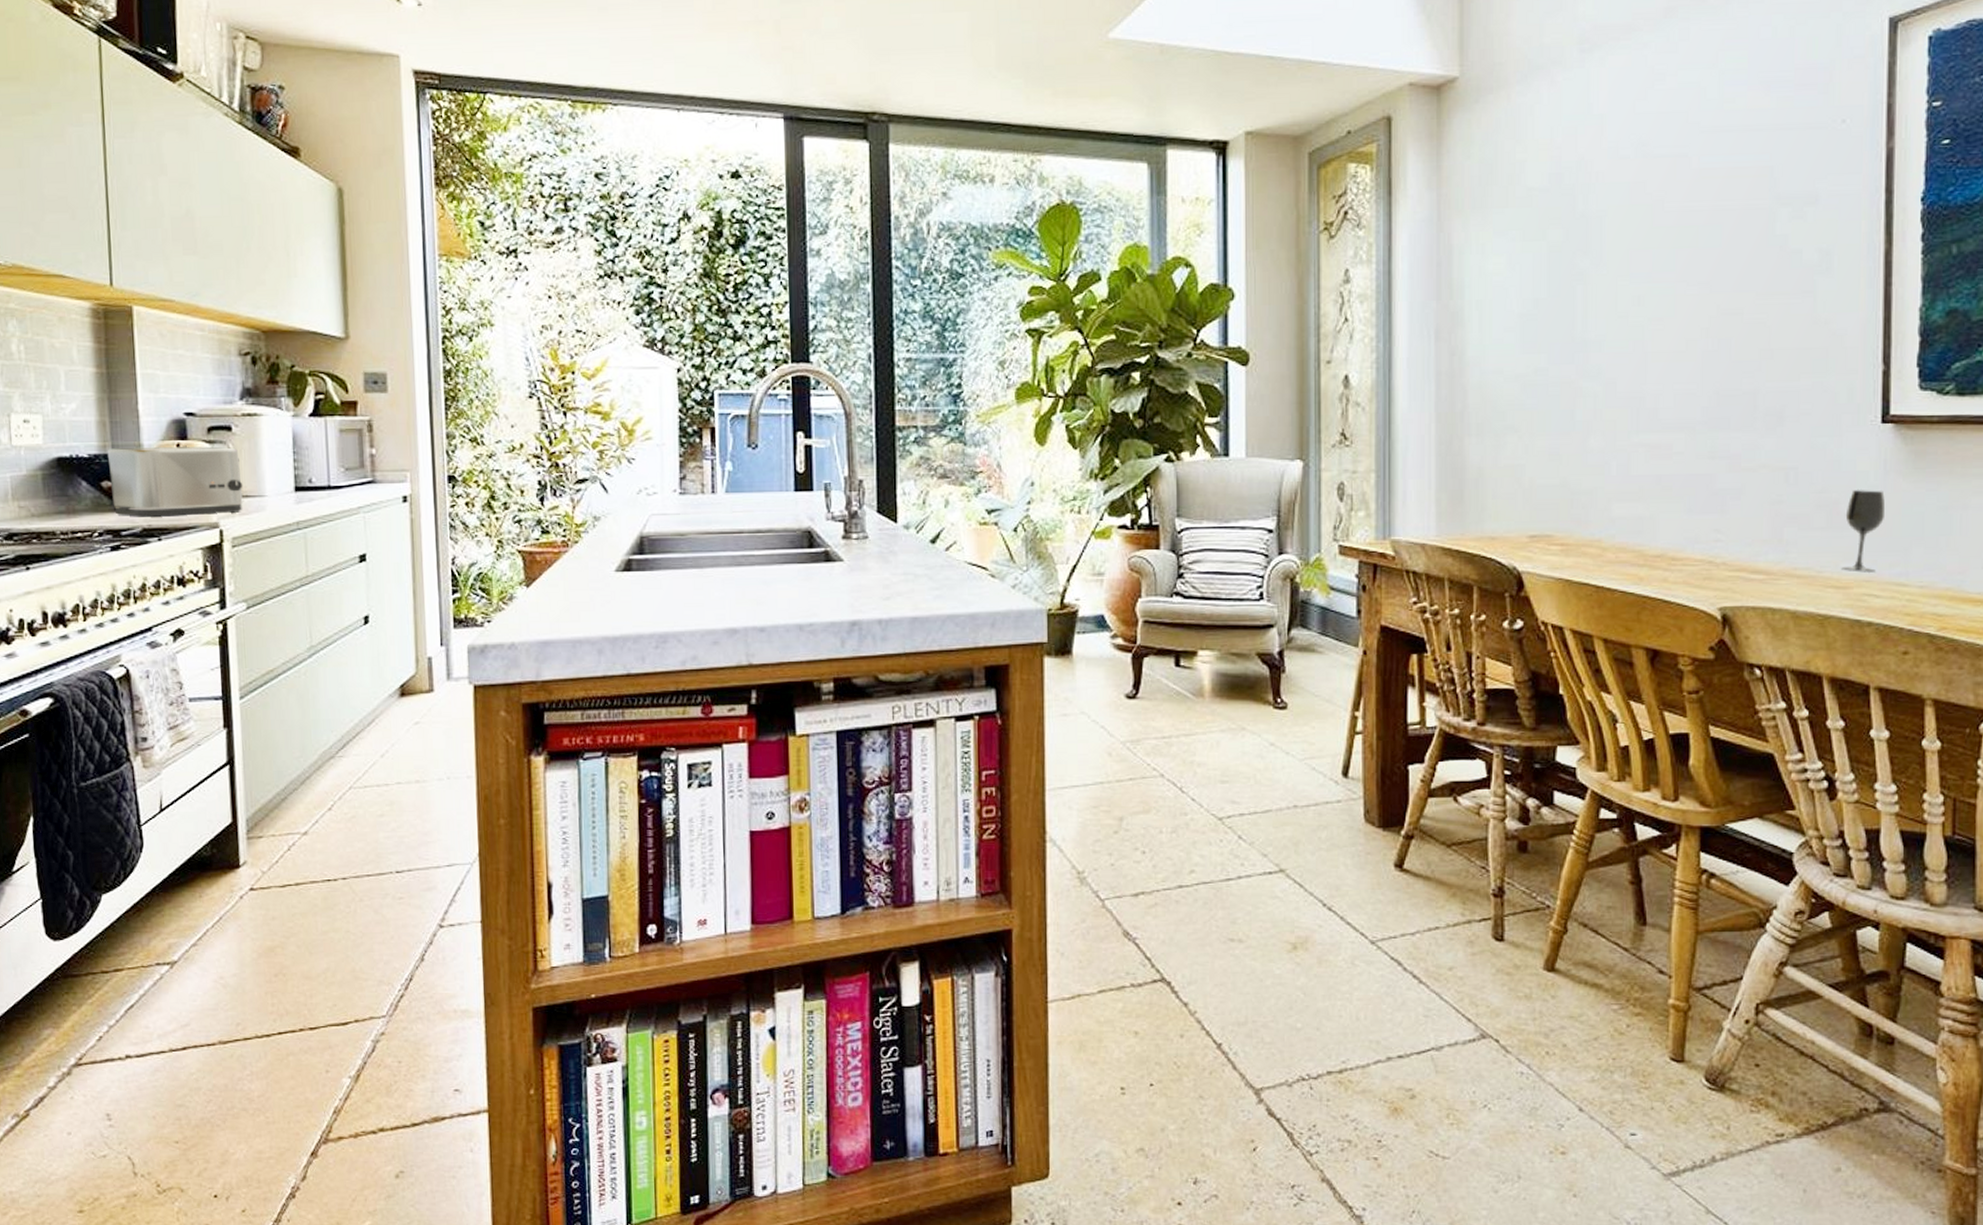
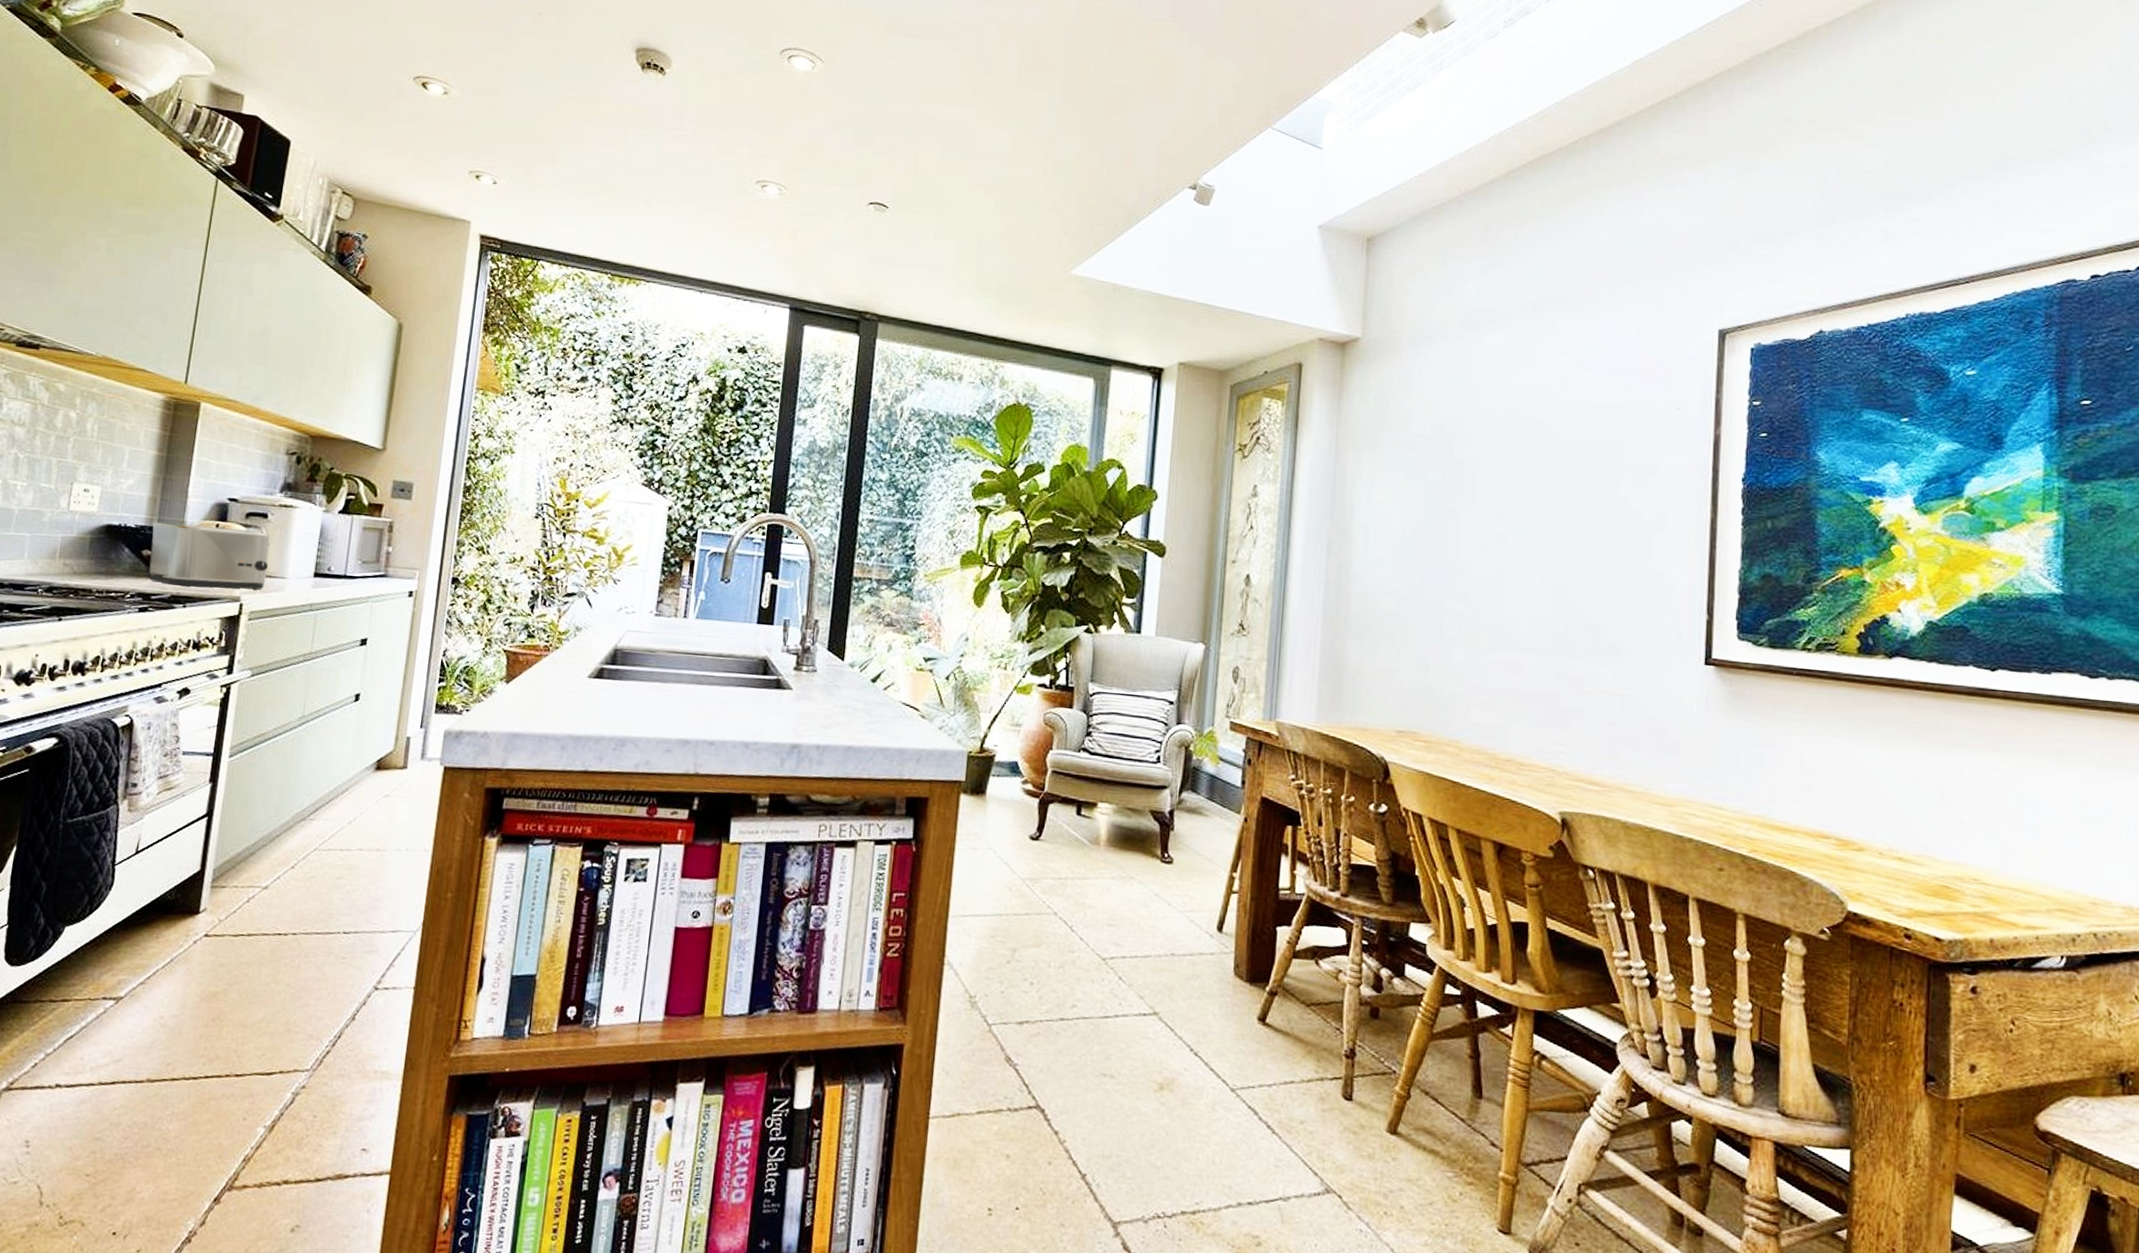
wine glass: present [1841,489,1886,574] -> none [1667,719,1707,795]

